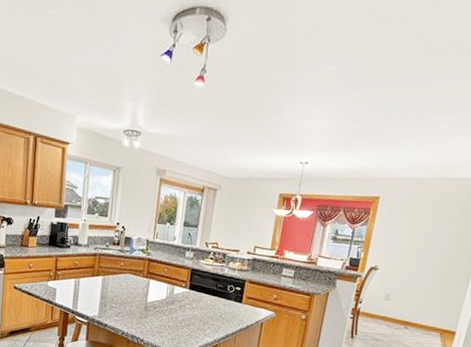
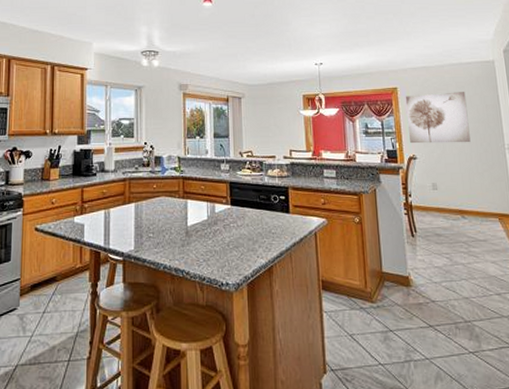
wall art: none [376,206,451,261] -> present [405,92,471,144]

